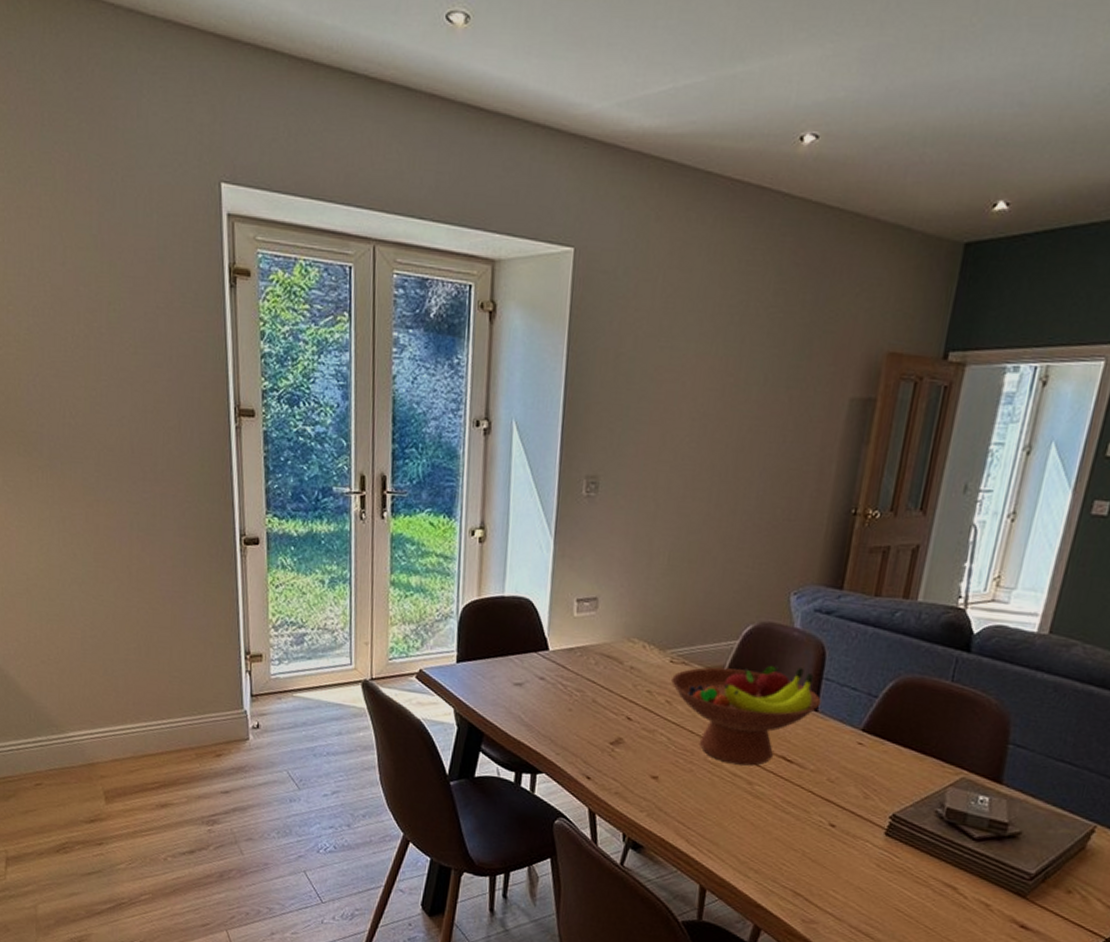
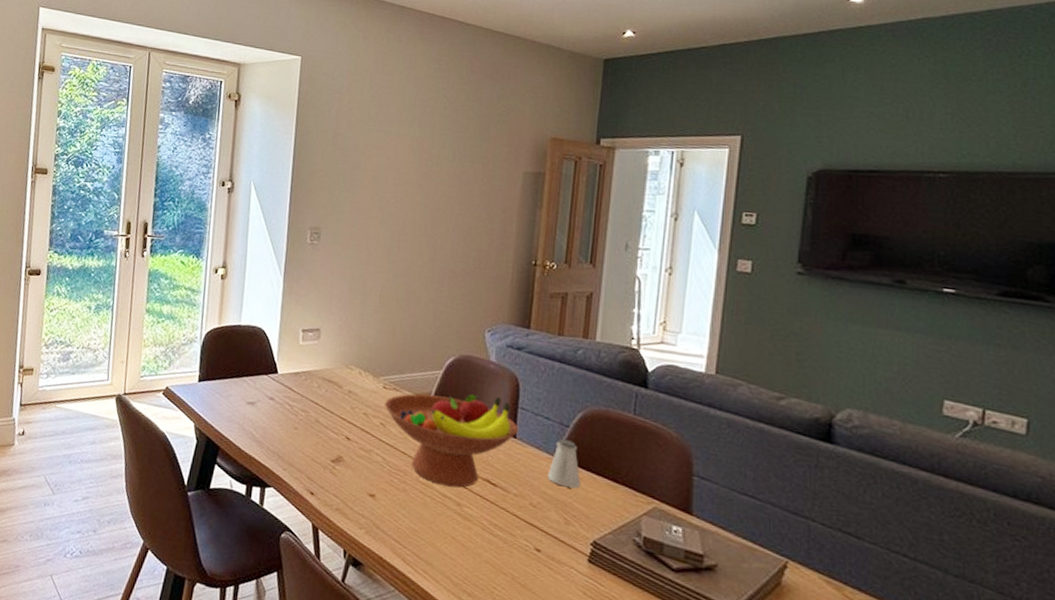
saltshaker: none [848,711,885,762] -> present [547,439,581,489]

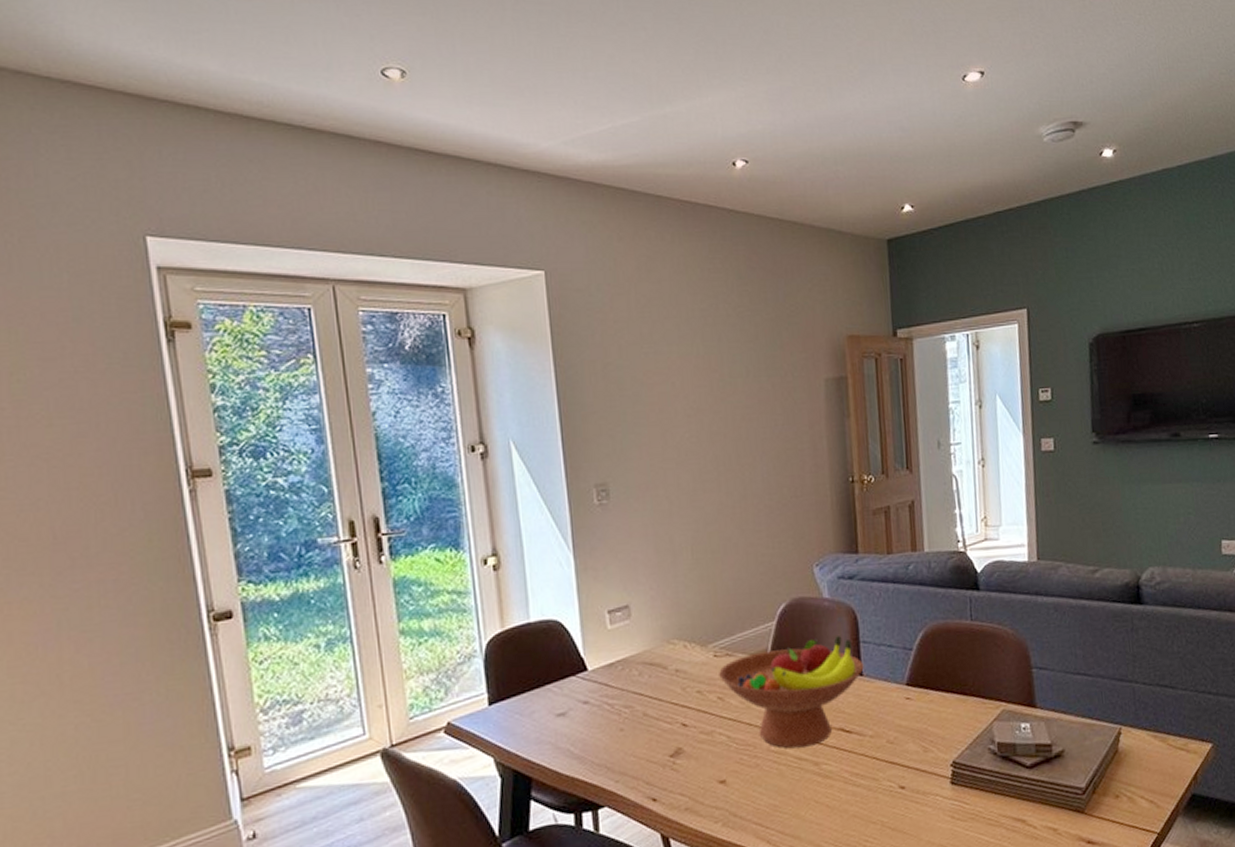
saltshaker: present [547,439,581,489] -> none [899,664,933,714]

